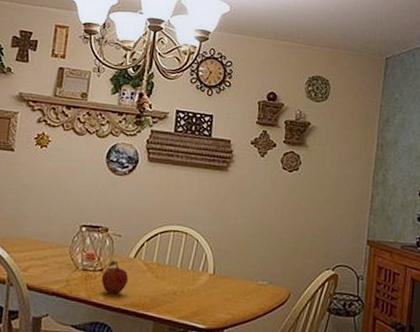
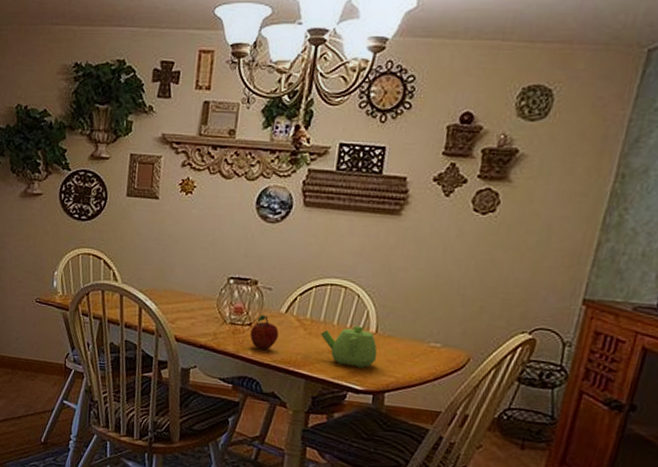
teapot: none [166,268,216,308] -> present [321,325,378,368]

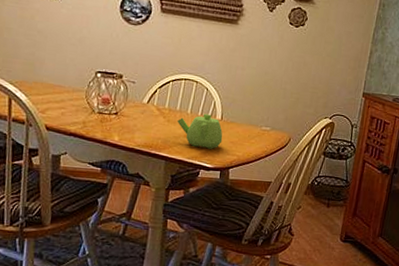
fruit: present [249,314,279,351] -> none [116,104,142,137]

